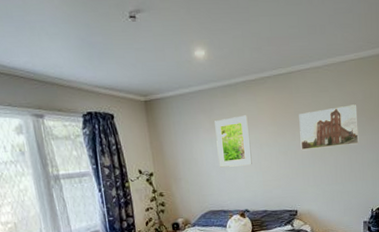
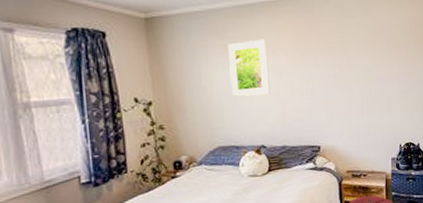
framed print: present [299,104,359,151] -> none [322,32,386,80]

